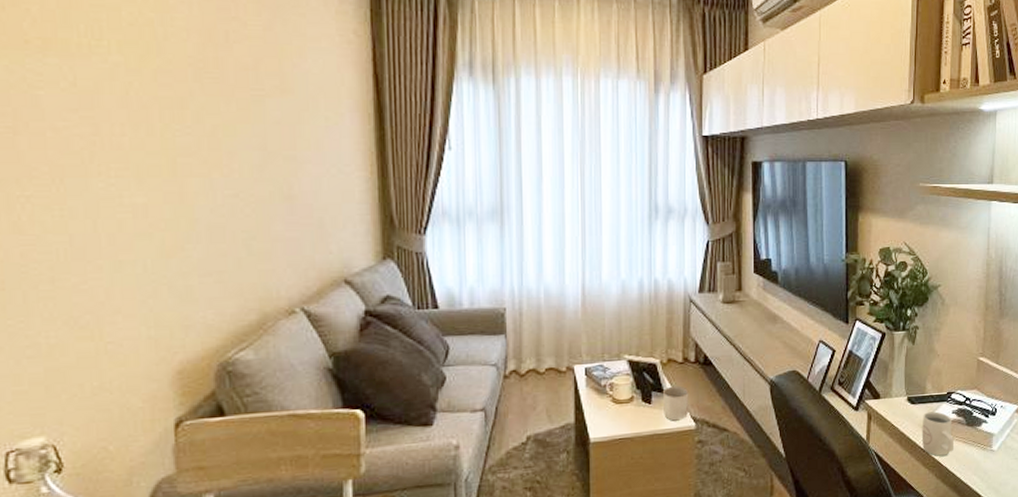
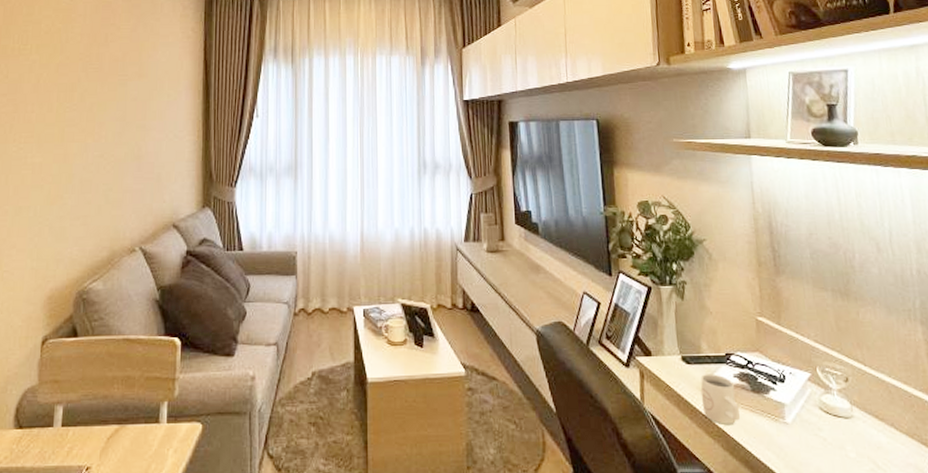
mug: present [663,385,689,421] -> none [434,331,459,366]

